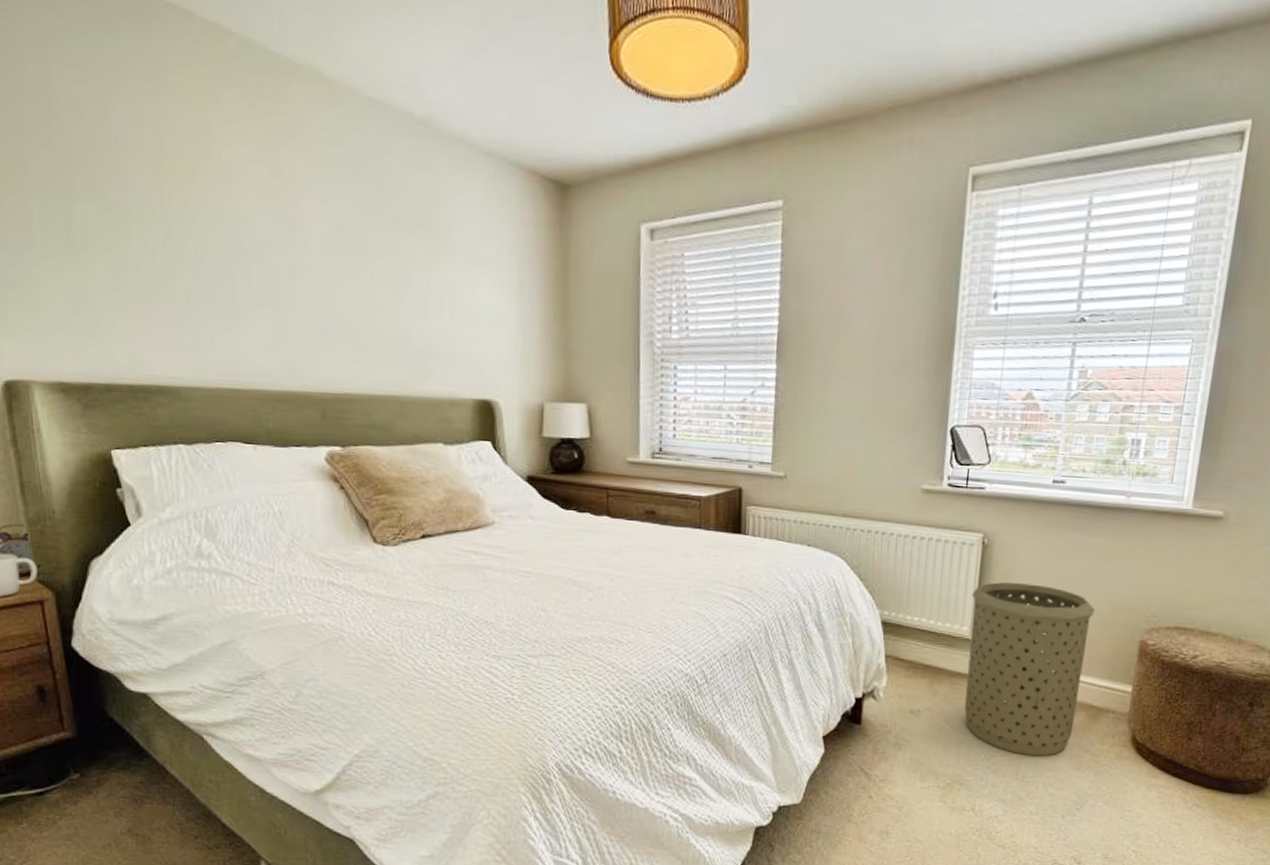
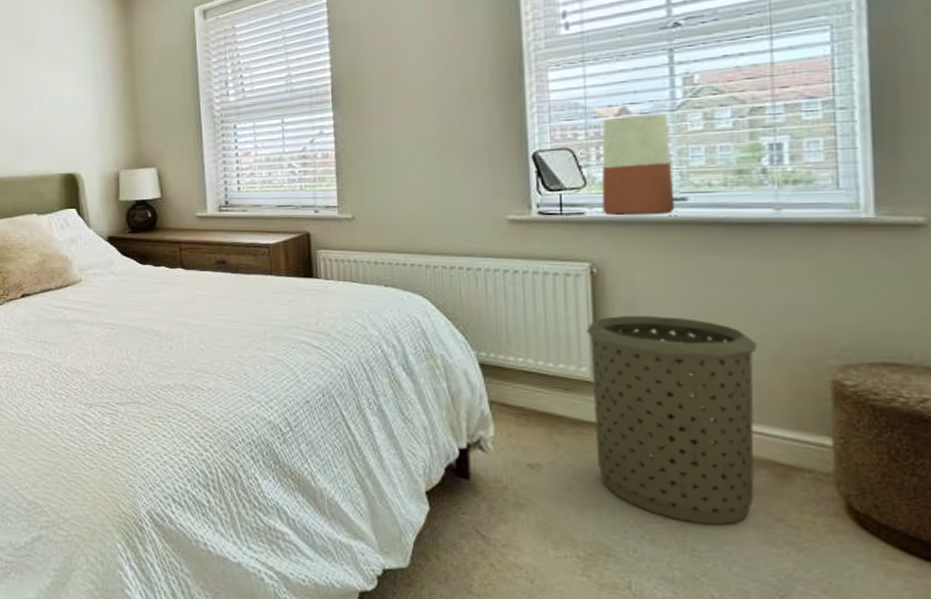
vase: none [999,401,1062,495] -> present [601,113,675,216]

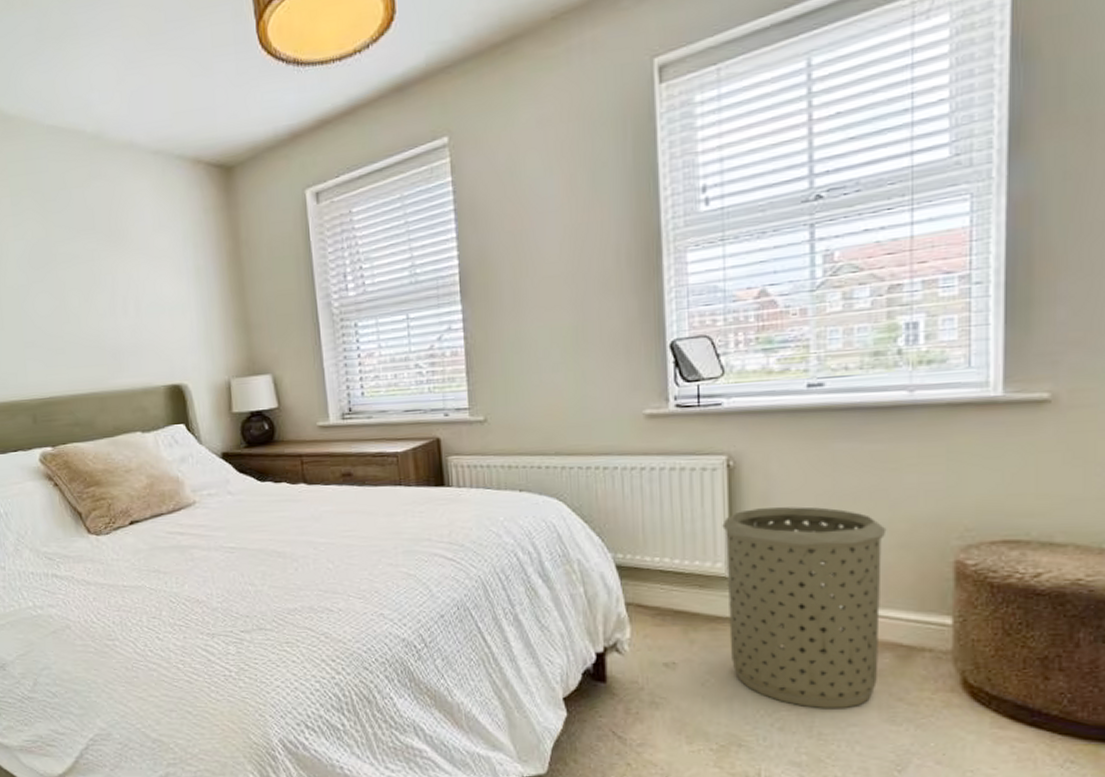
vase: present [601,113,675,216] -> none [739,294,812,406]

